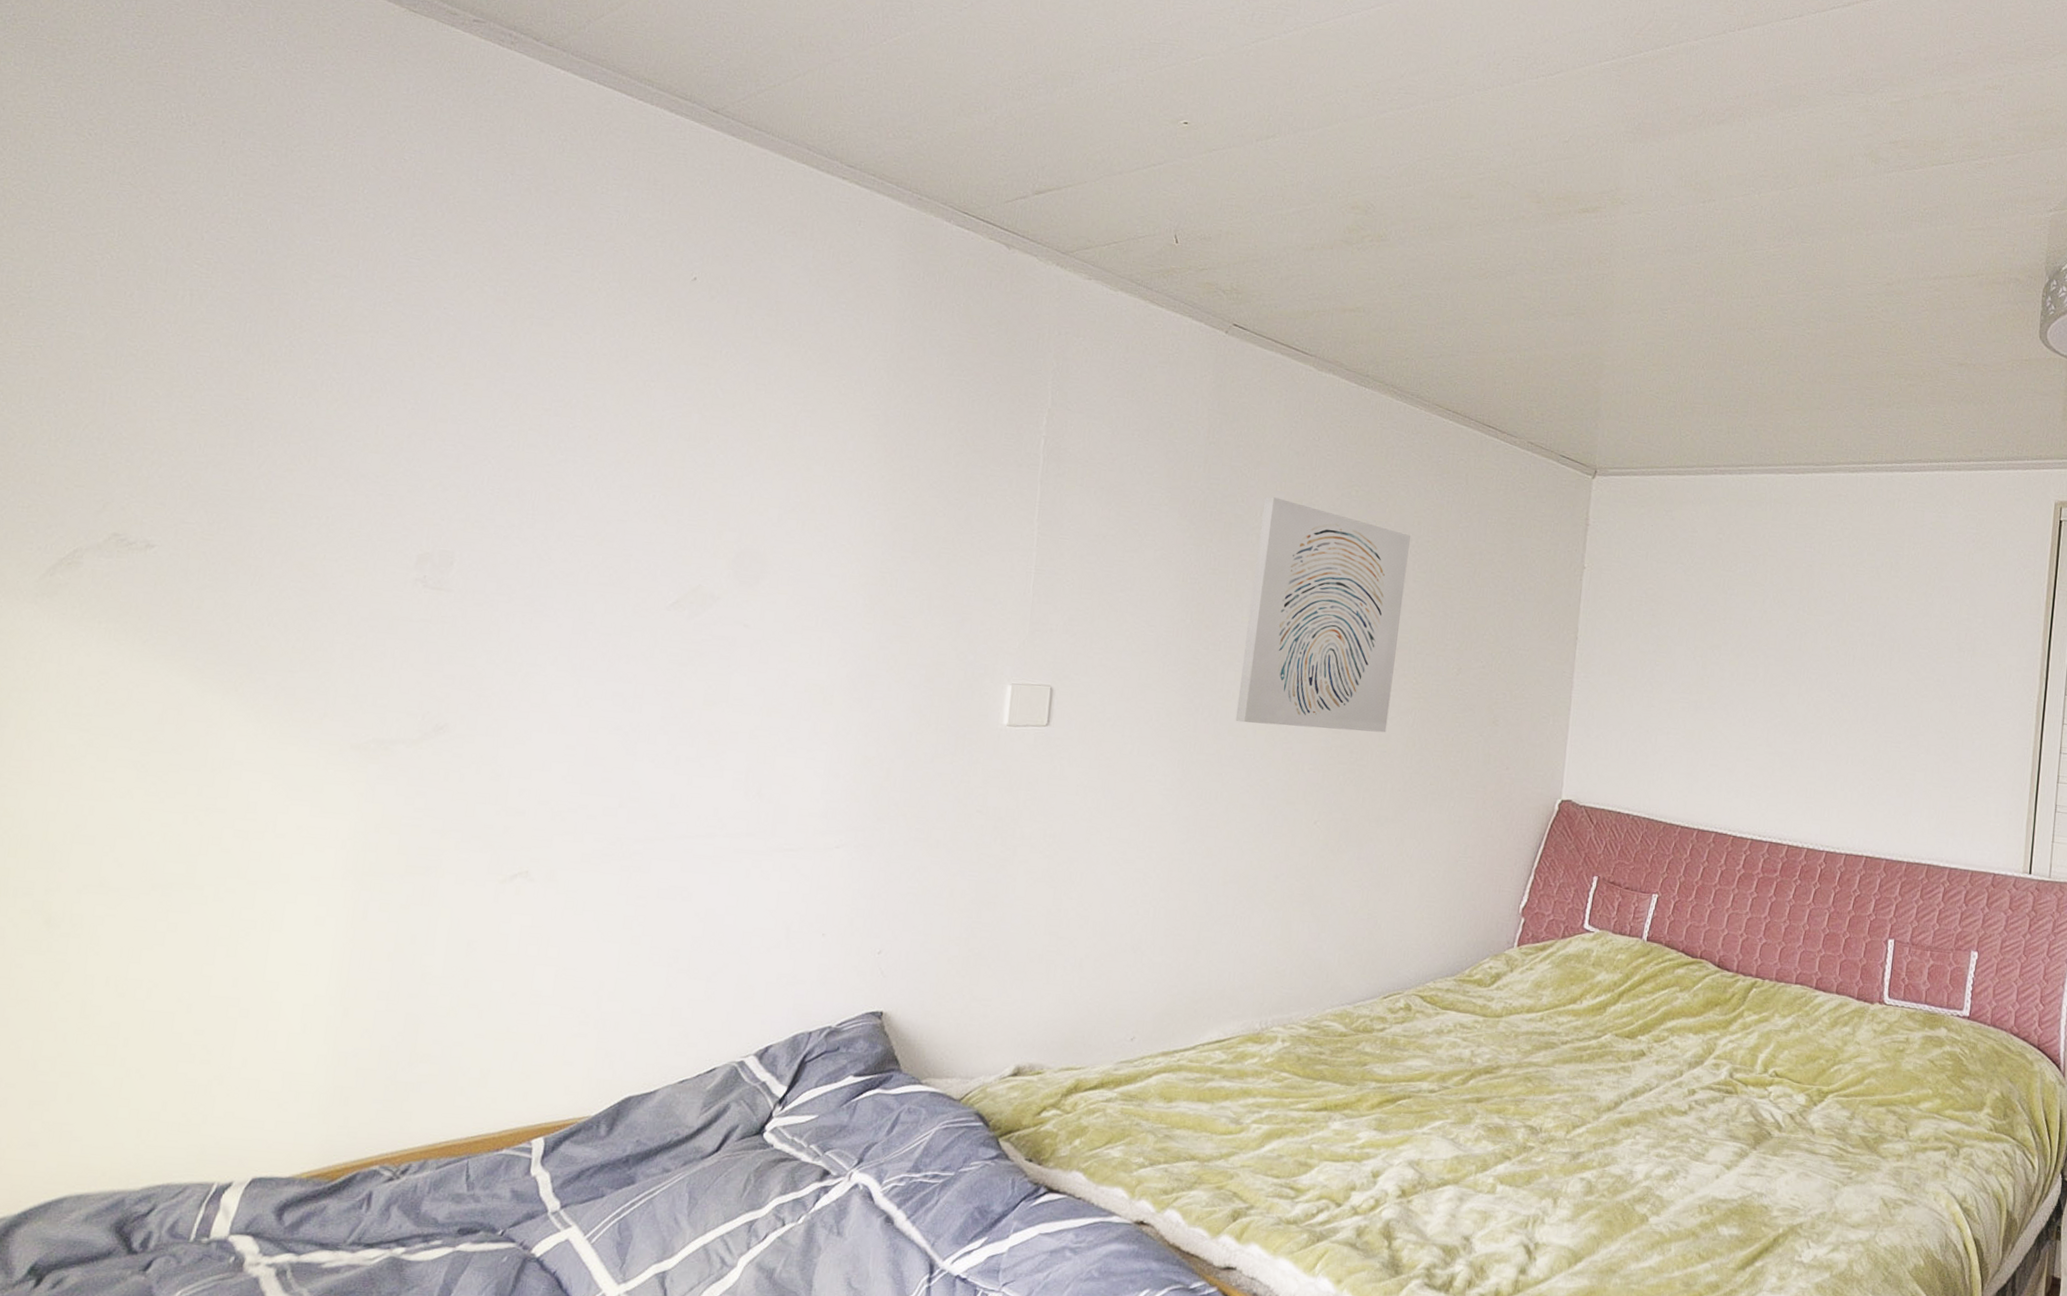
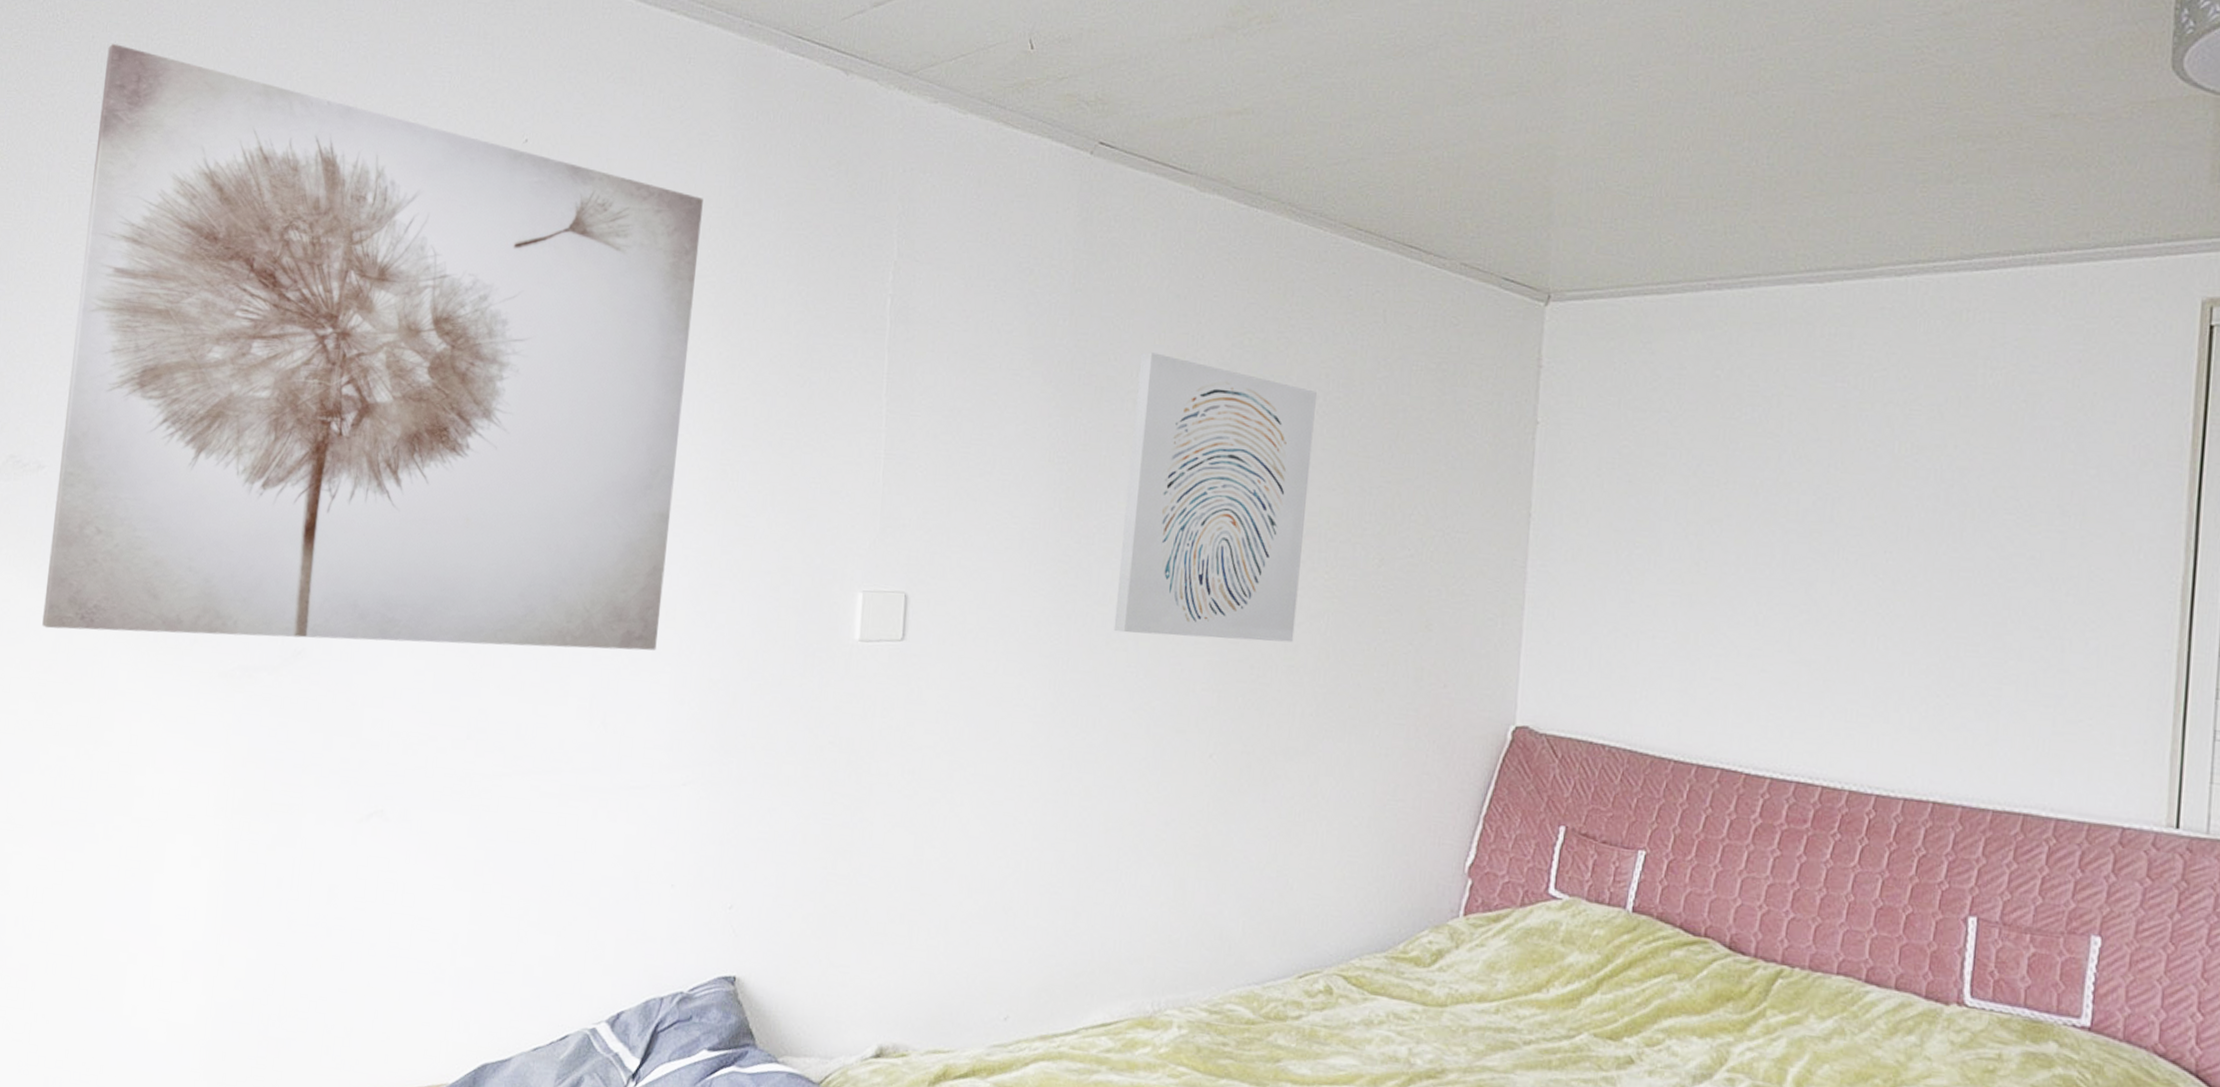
wall art: none [147,150,870,731] -> present [42,43,703,651]

